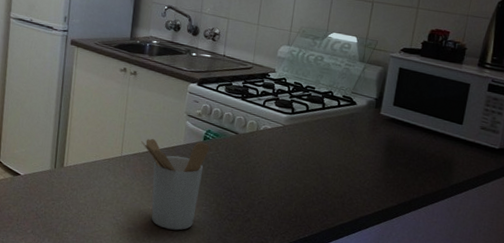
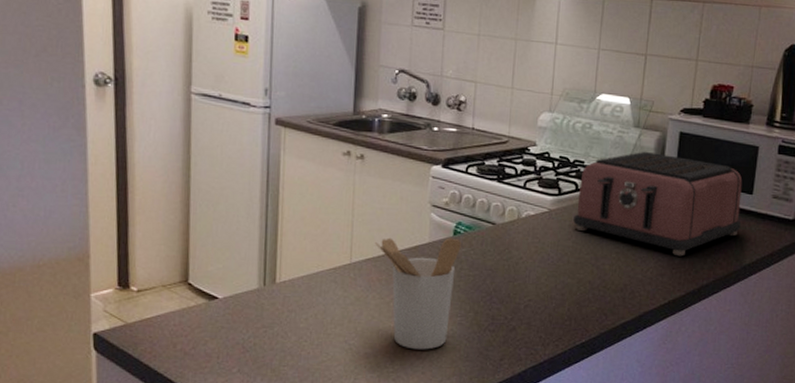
toaster: none [303,82,454,173] -> present [573,151,743,257]

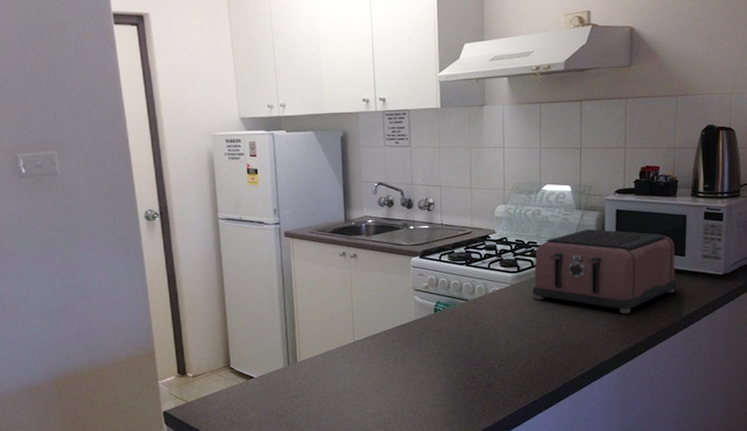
utensil holder: present [375,237,461,350] -> none [372,315,442,408]

